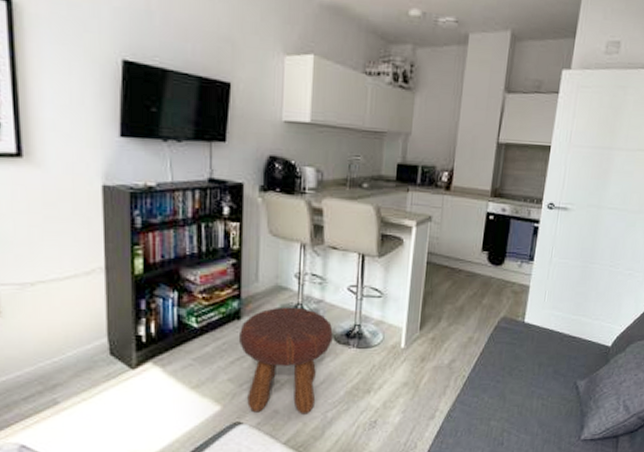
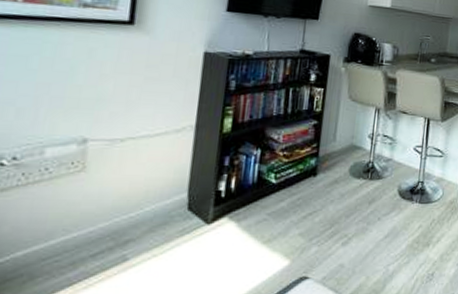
footstool: present [238,306,333,414] -> none [312,164,399,268]

